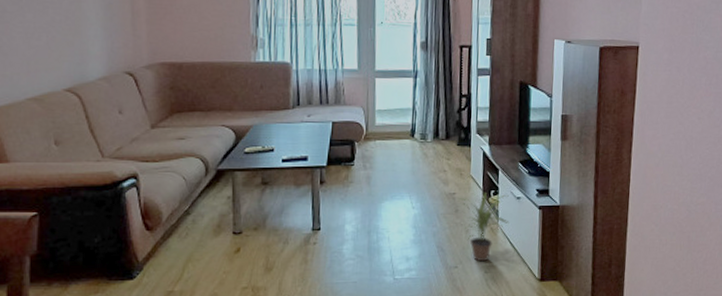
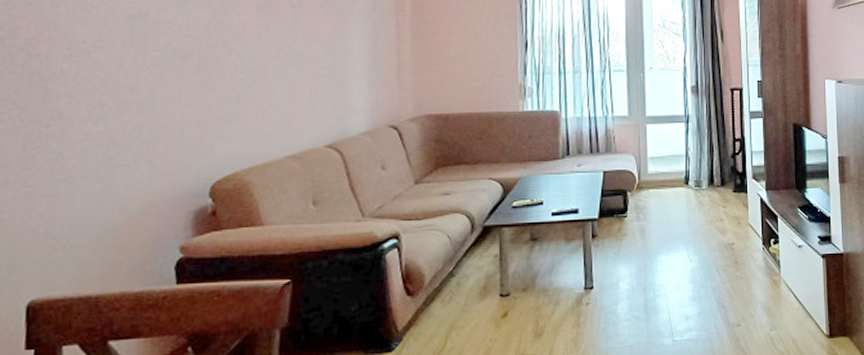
potted plant: present [457,193,510,262] -> none [736,242,792,318]

